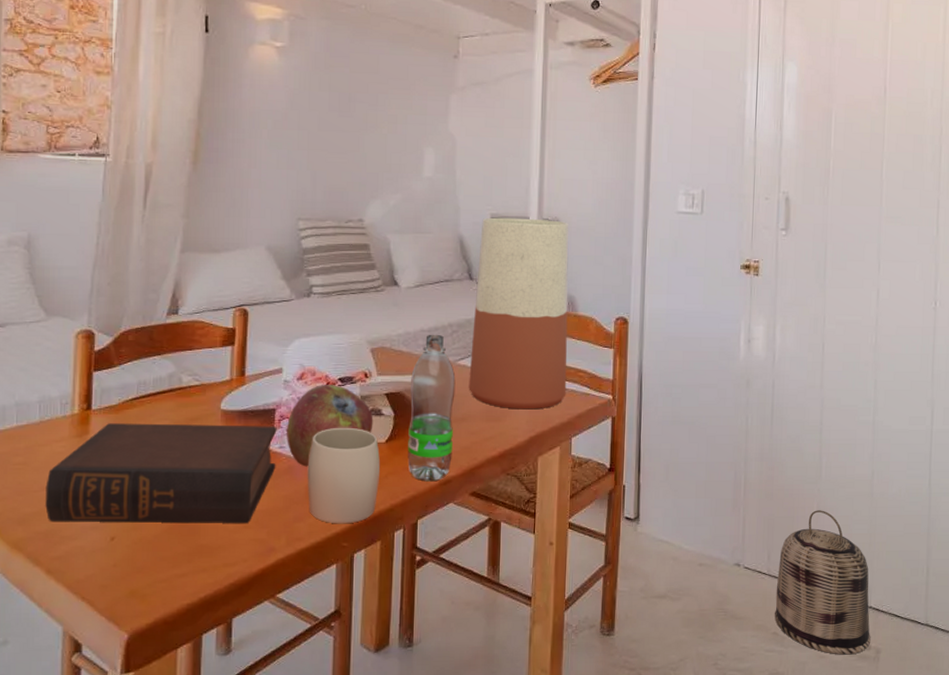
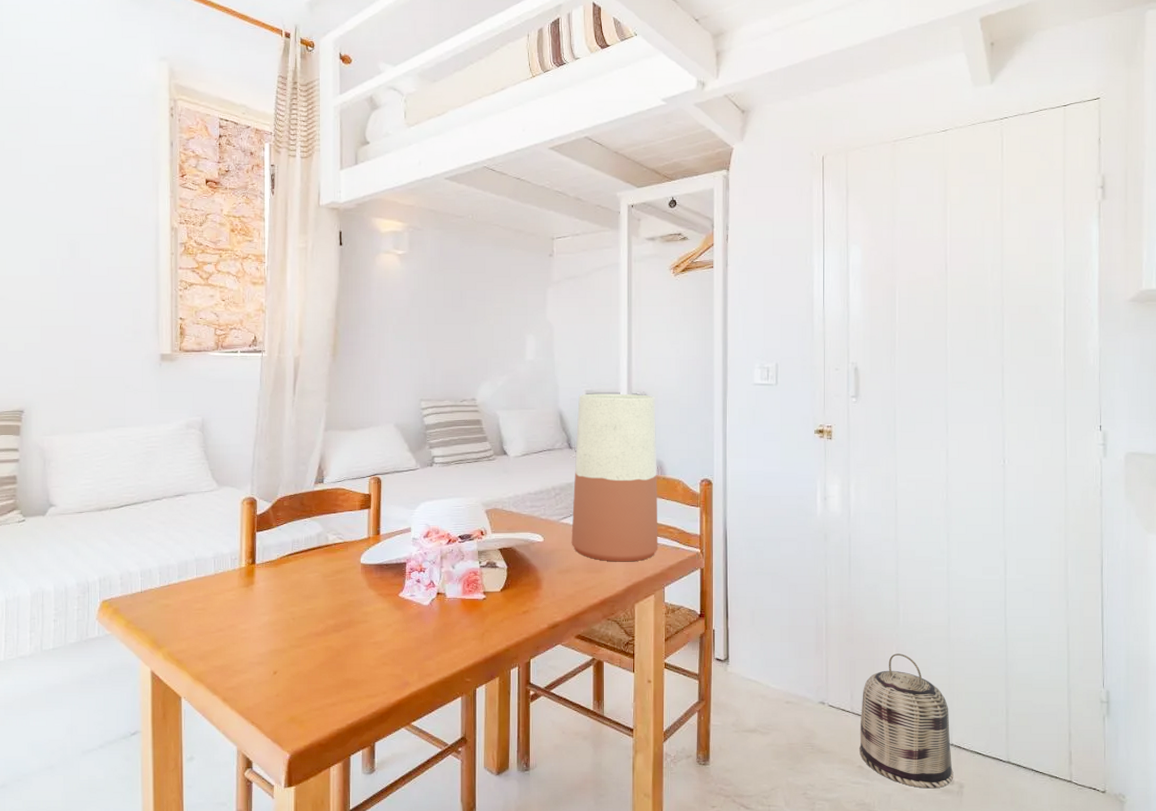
book: present [45,423,277,523] -> none [220,575,408,660]
fruit: present [287,385,374,467] -> none [416,542,490,612]
mug: present [307,427,381,524] -> none [434,578,497,662]
bottle: present [408,334,456,482] -> none [520,496,560,626]

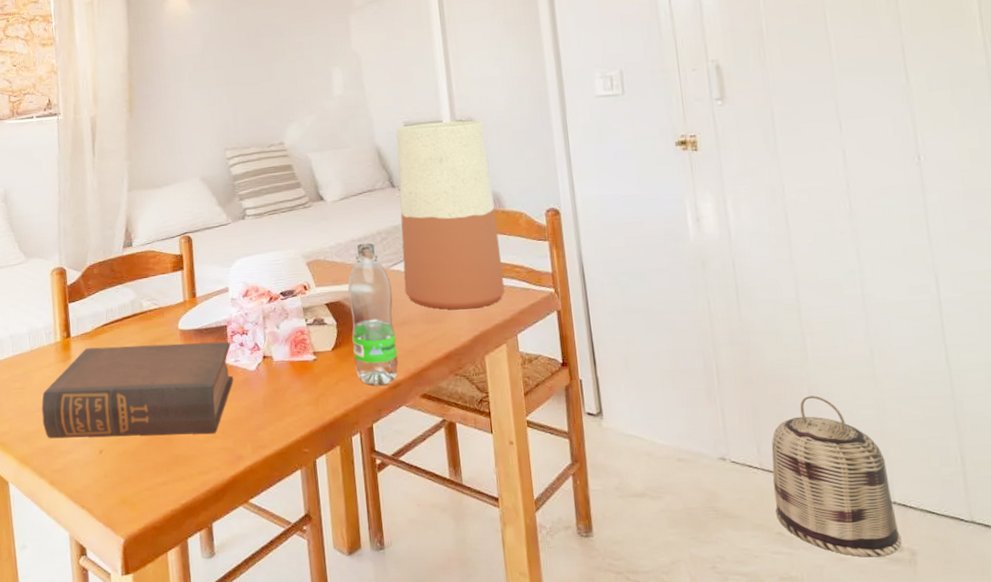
book: none [220,575,408,660] -> present [41,341,234,438]
bottle: none [520,496,560,626] -> present [347,243,399,387]

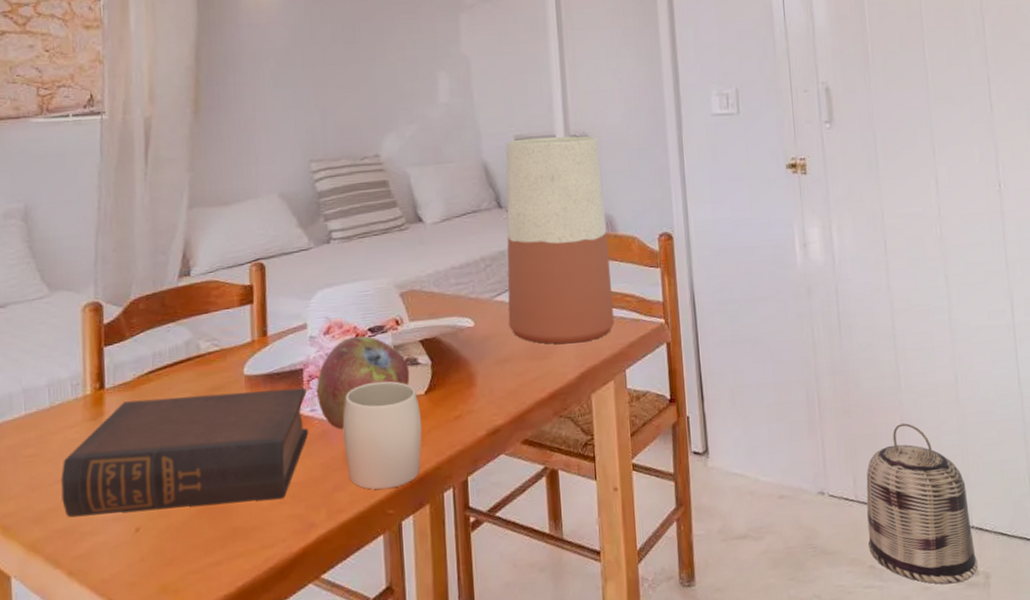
fruit: none [239,299,318,378] -> present [317,336,410,430]
mug: none [261,338,331,431] -> present [342,381,423,490]
bottle: present [347,243,399,387] -> none [446,270,499,434]

